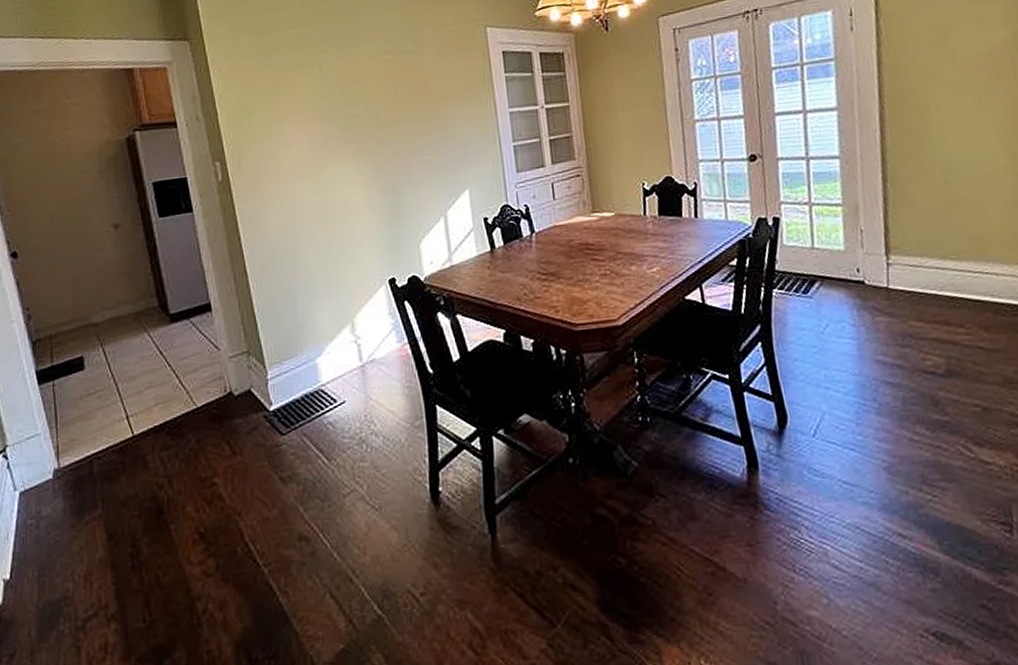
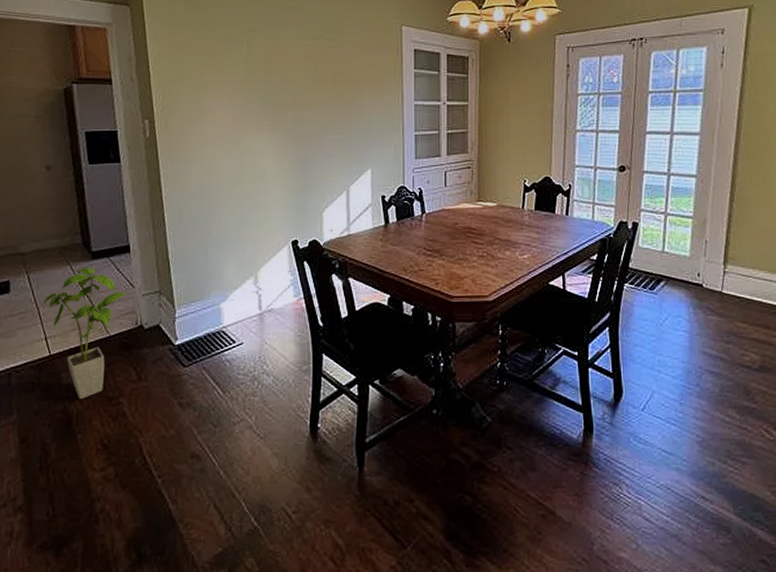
house plant: none [122,331,215,484] -> present [44,267,129,400]

